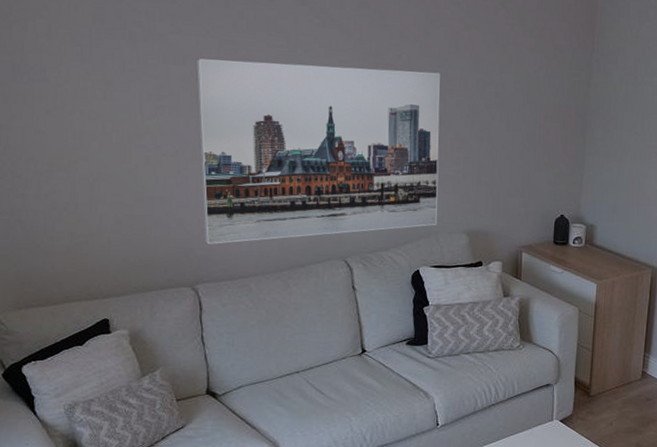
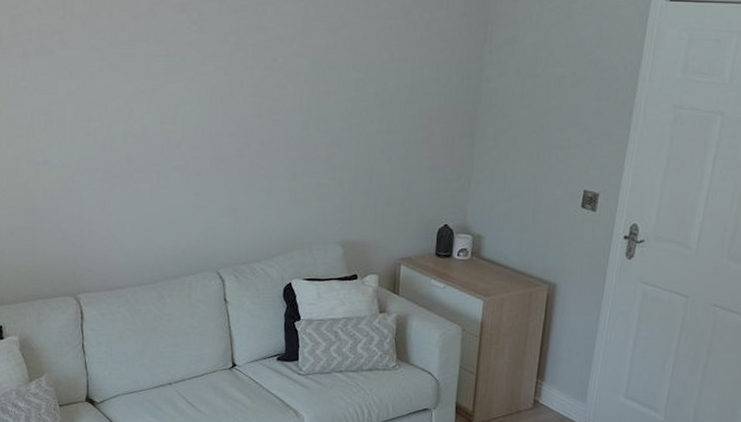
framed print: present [195,58,440,244] -> none [80,72,317,255]

